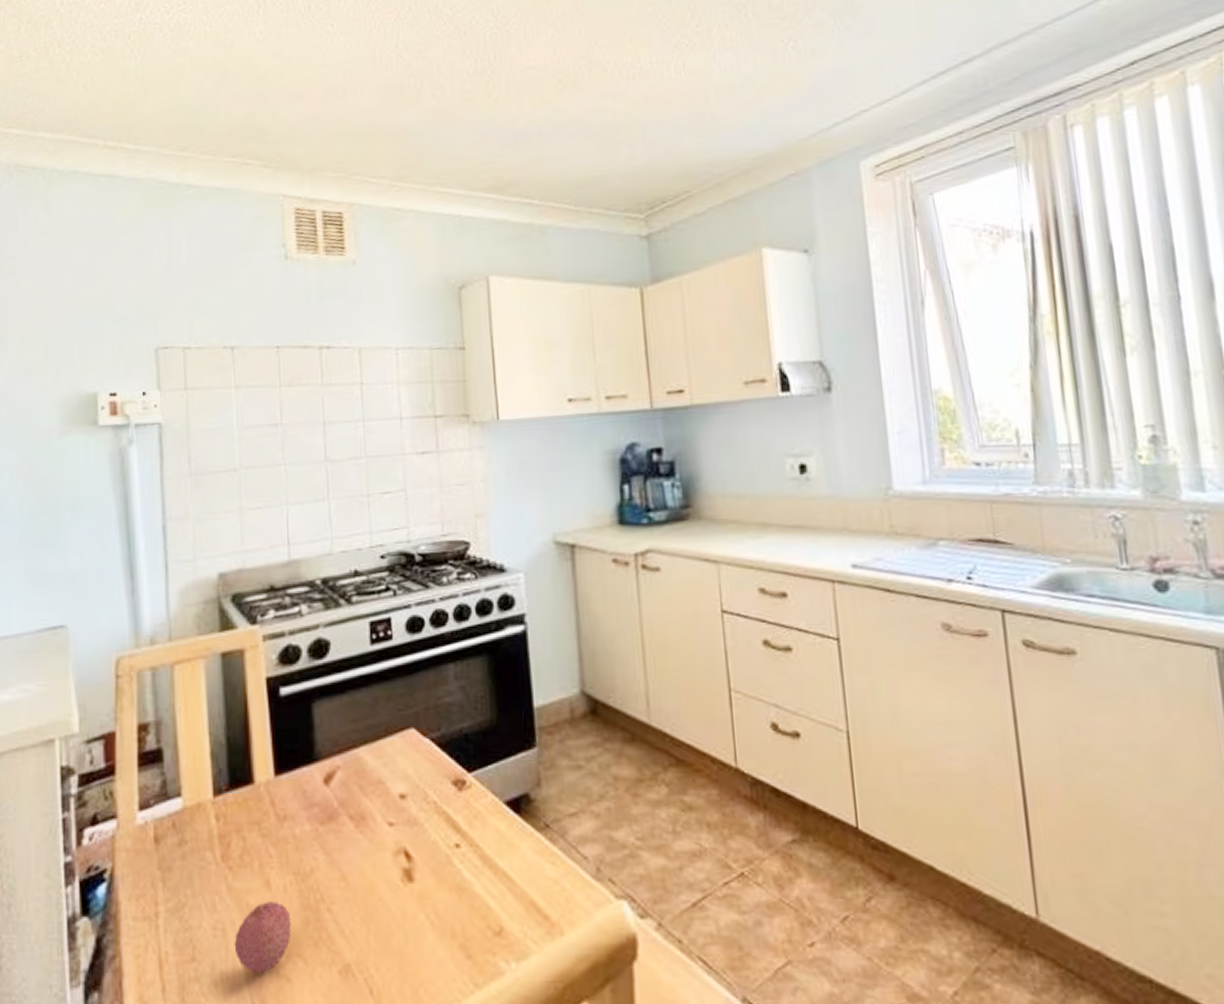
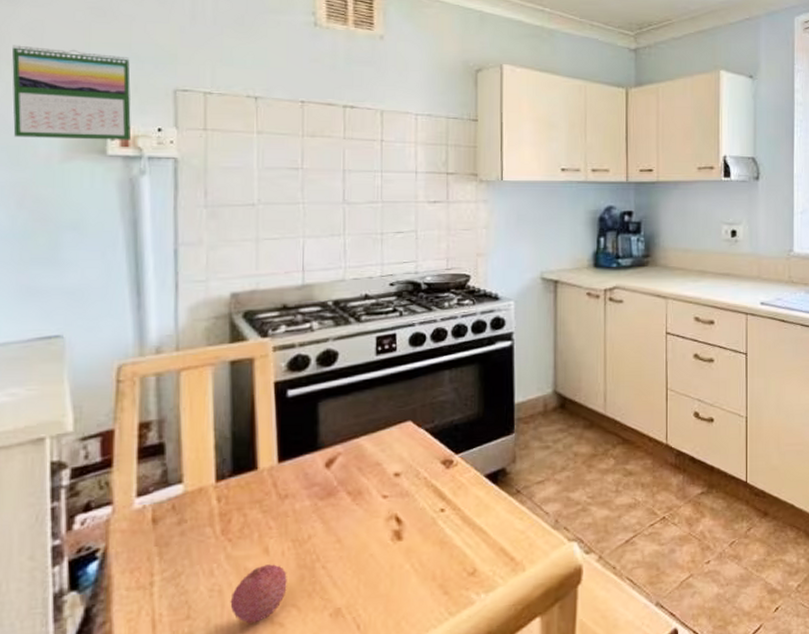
calendar: none [16,316,118,415] -> present [12,45,131,140]

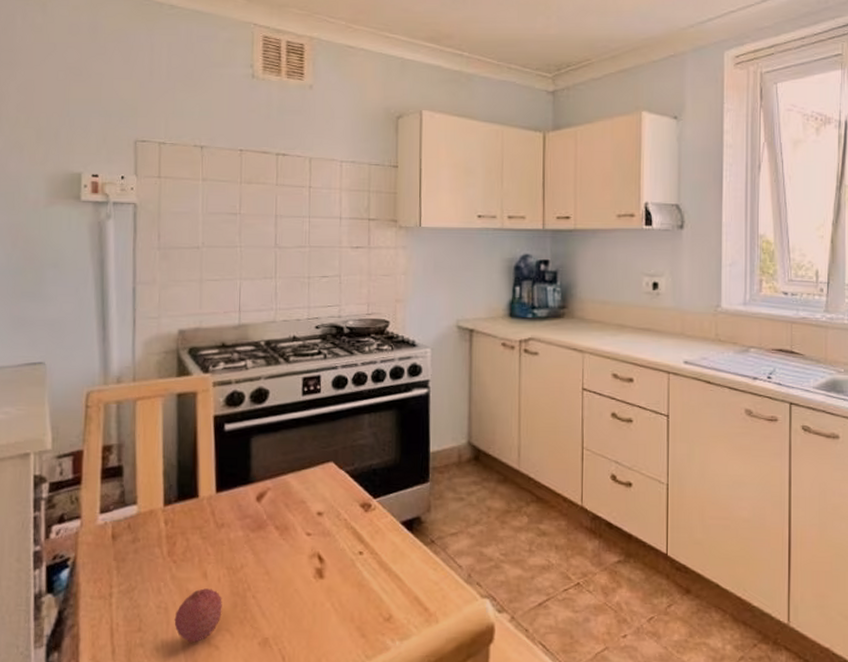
calendar: present [12,45,131,140] -> none [10,103,100,187]

